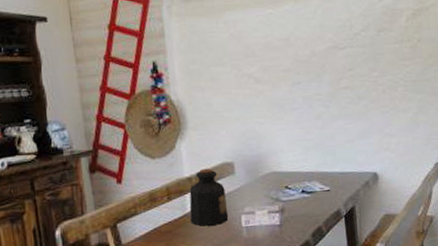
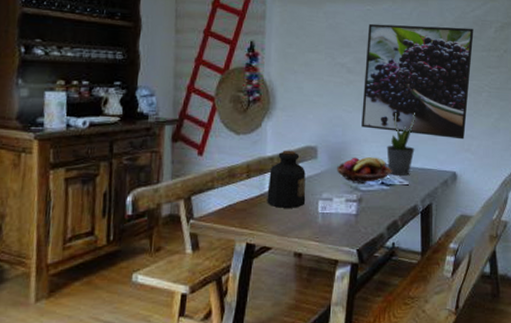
fruit basket: none [256,166,313,194] -> present [337,157,393,183]
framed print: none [272,20,384,139] -> present [361,23,474,140]
potted plant: none [303,116,333,183] -> present [386,112,415,176]

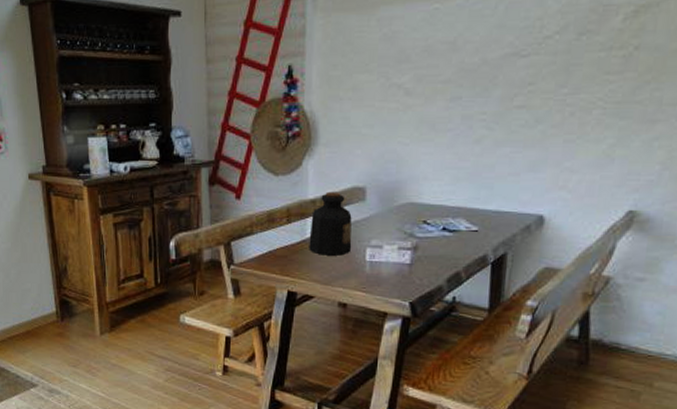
fruit basket: present [337,157,393,183] -> none [389,198,459,229]
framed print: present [361,23,474,140] -> none [421,19,590,174]
potted plant: present [386,112,415,176] -> none [451,142,493,220]

